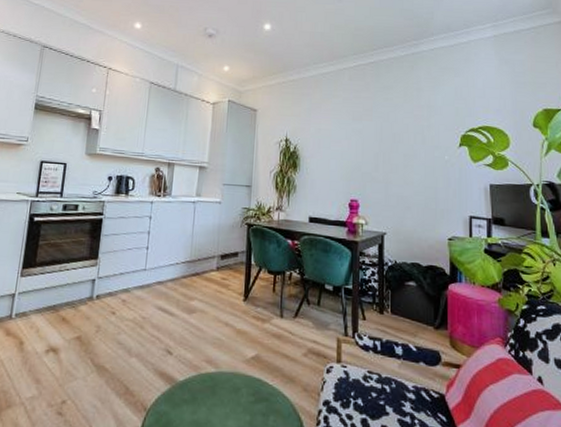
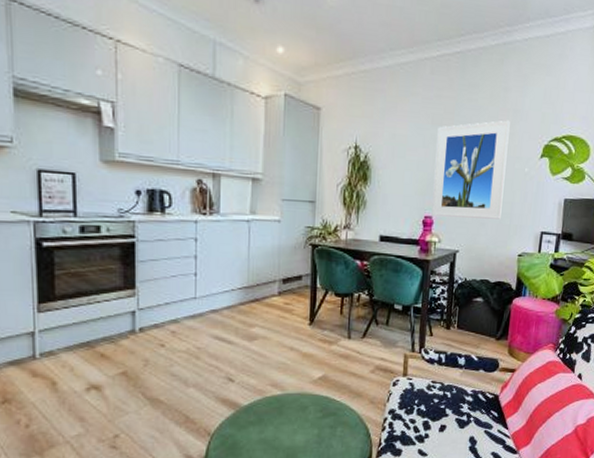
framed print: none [357,115,426,204] -> present [431,120,510,219]

